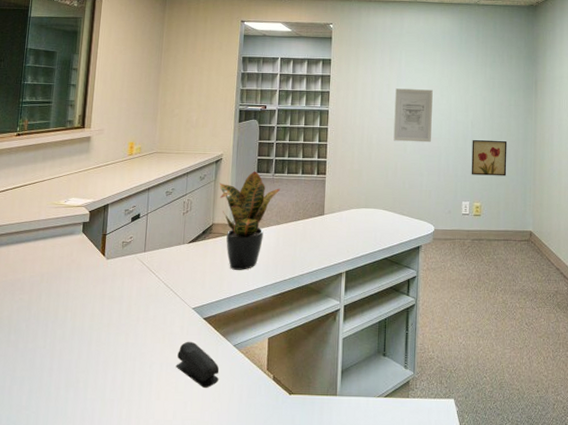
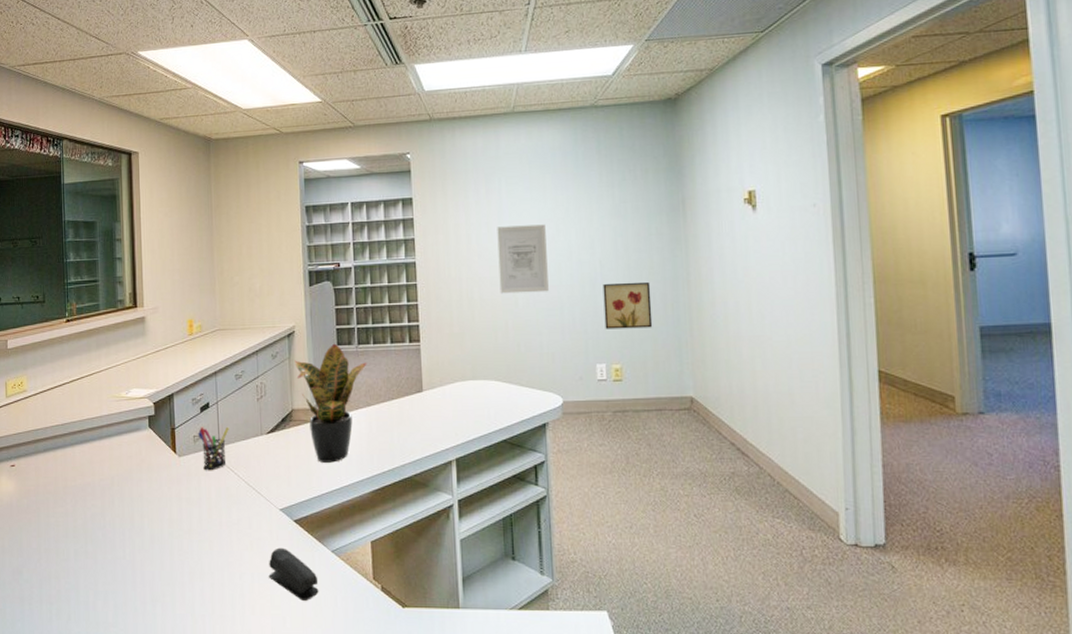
pen holder: none [126,234,155,273] -> present [197,426,229,471]

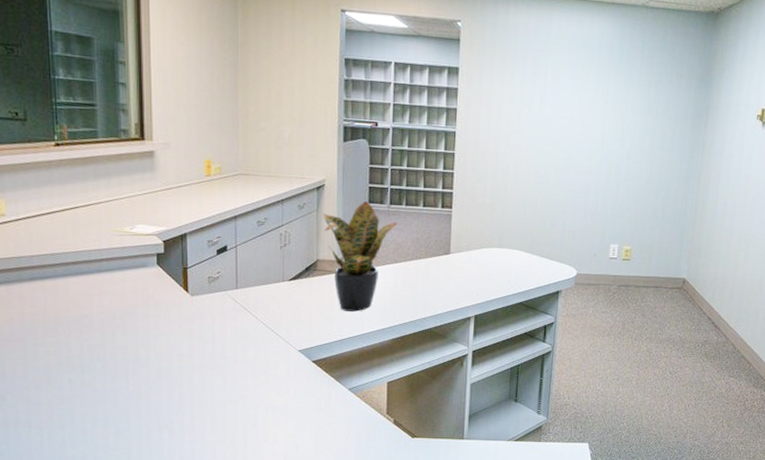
pen holder: present [197,426,229,471] -> none [213,268,248,312]
stapler: present [268,547,319,601] -> none [283,384,334,431]
wall art: present [497,224,549,294] -> none [533,108,584,176]
wall art: present [603,281,653,329] -> none [622,175,667,218]

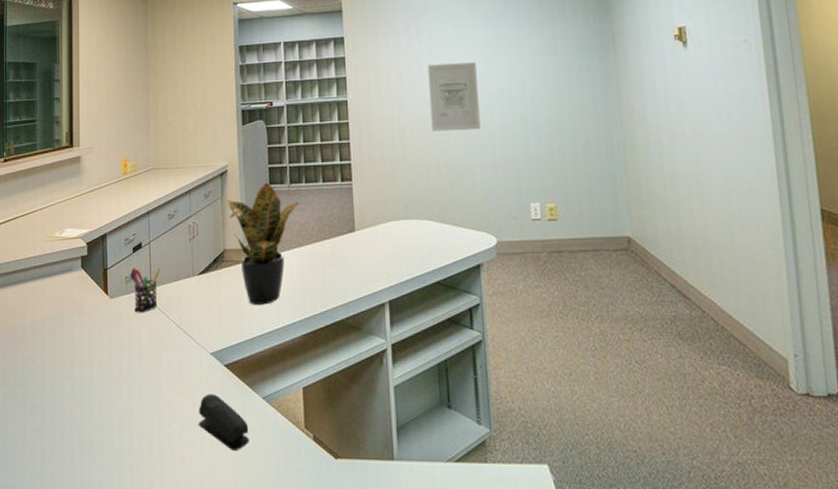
pen holder: none [213,268,248,312] -> present [129,267,161,313]
stapler: none [283,384,334,431] -> present [198,393,249,450]
wall art: none [533,108,584,176] -> present [427,62,480,132]

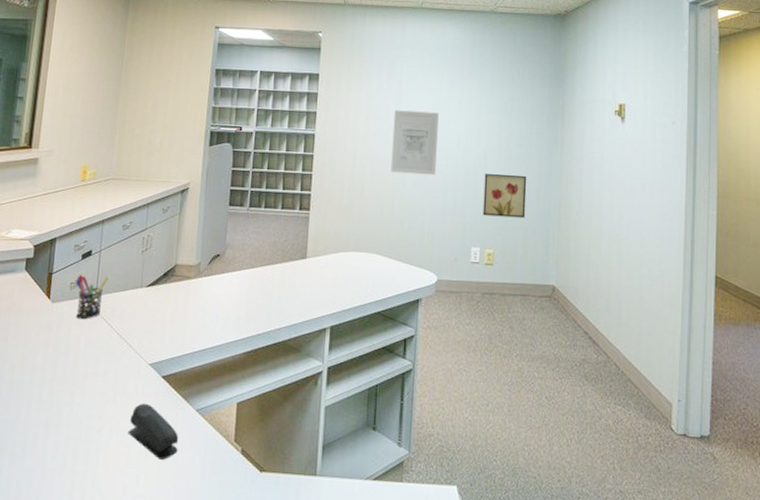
potted plant: present [227,182,299,305] -> none [184,203,256,321]
wall art: none [534,119,587,168] -> present [482,174,527,218]

